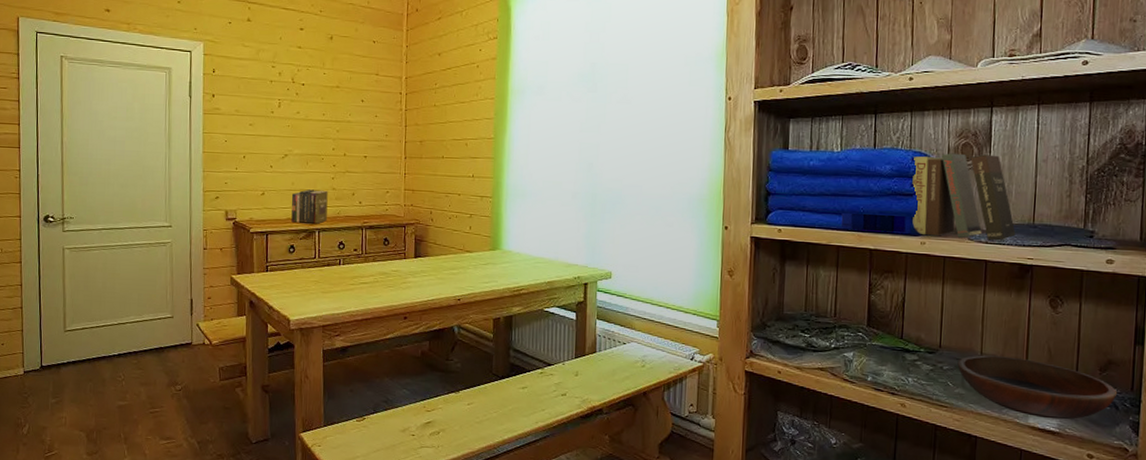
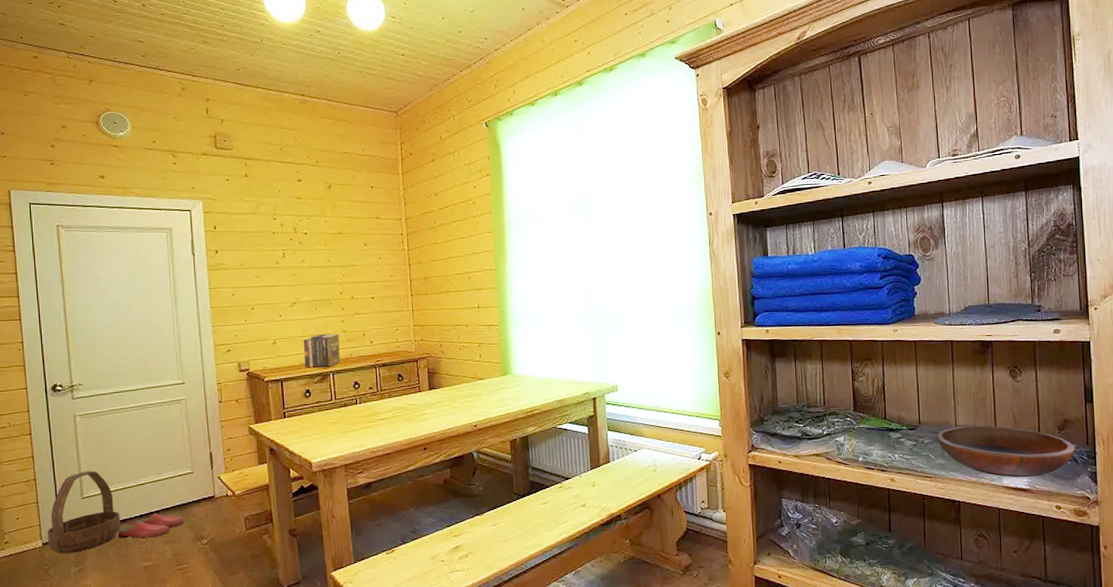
basket: none [29,304,100,385] -> present [46,470,121,554]
slippers: none [96,354,160,378] -> present [118,514,184,539]
books: present [841,153,1016,241] -> none [821,245,975,325]

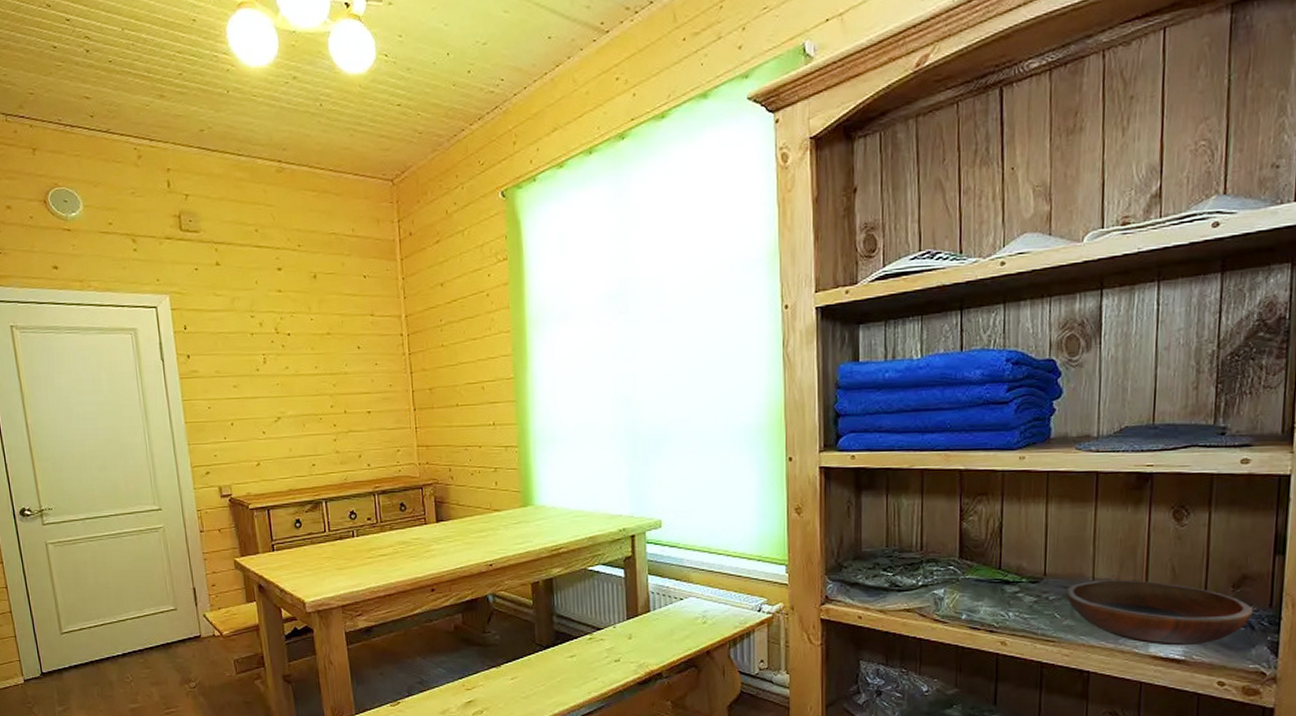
basket: present [46,470,121,554] -> none [27,604,103,692]
slippers: present [118,514,184,539] -> none [101,653,170,678]
books: present [303,333,340,368] -> none [290,454,333,495]

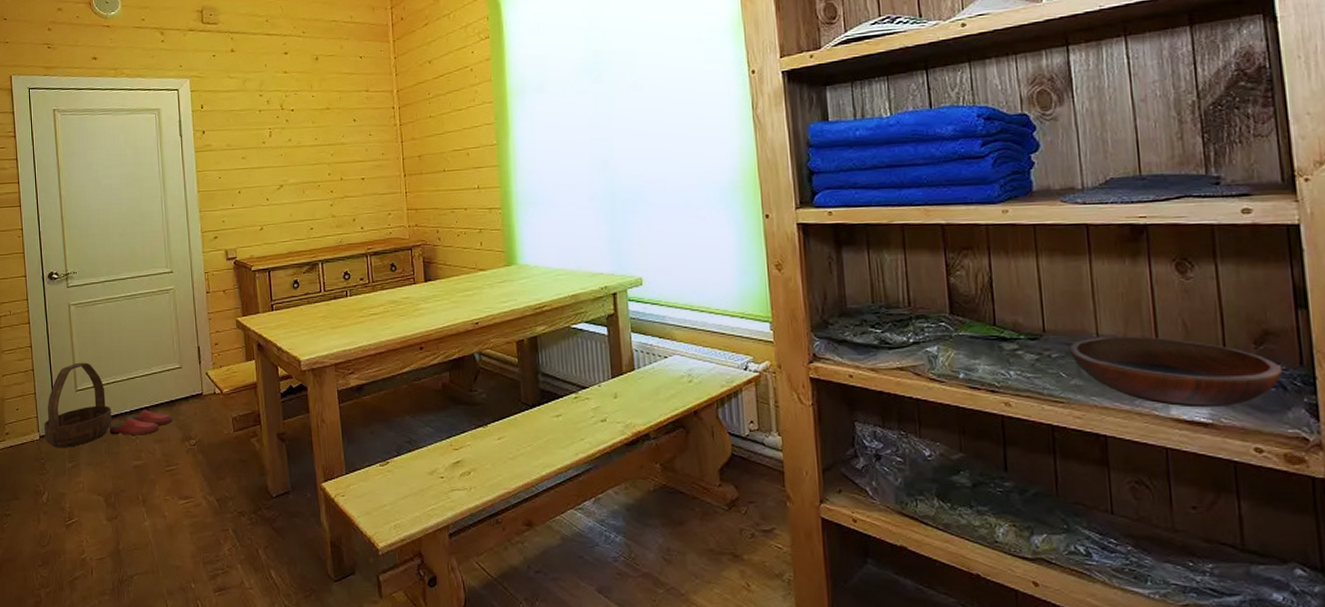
basket: none [27,604,103,692] -> present [43,362,112,448]
slippers: none [101,653,170,678] -> present [110,410,173,435]

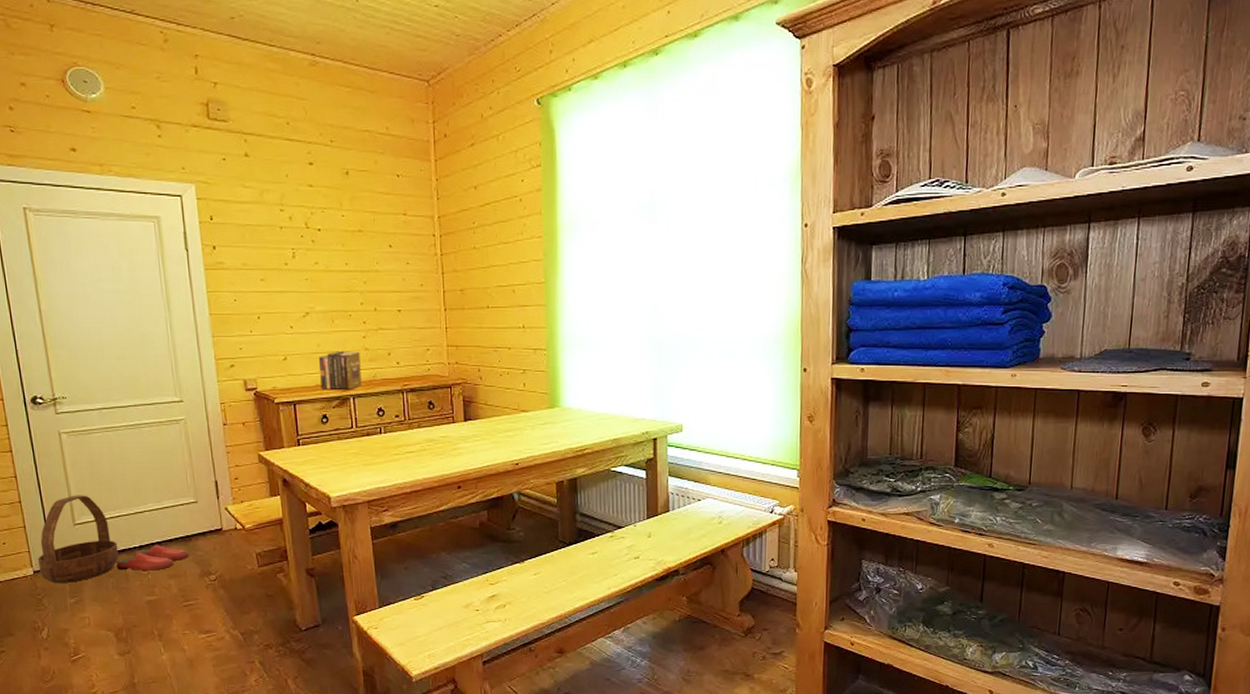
books: none [290,218,329,257] -> present [318,351,362,391]
wooden bowl: present [1068,336,1283,408] -> none [1046,489,1207,550]

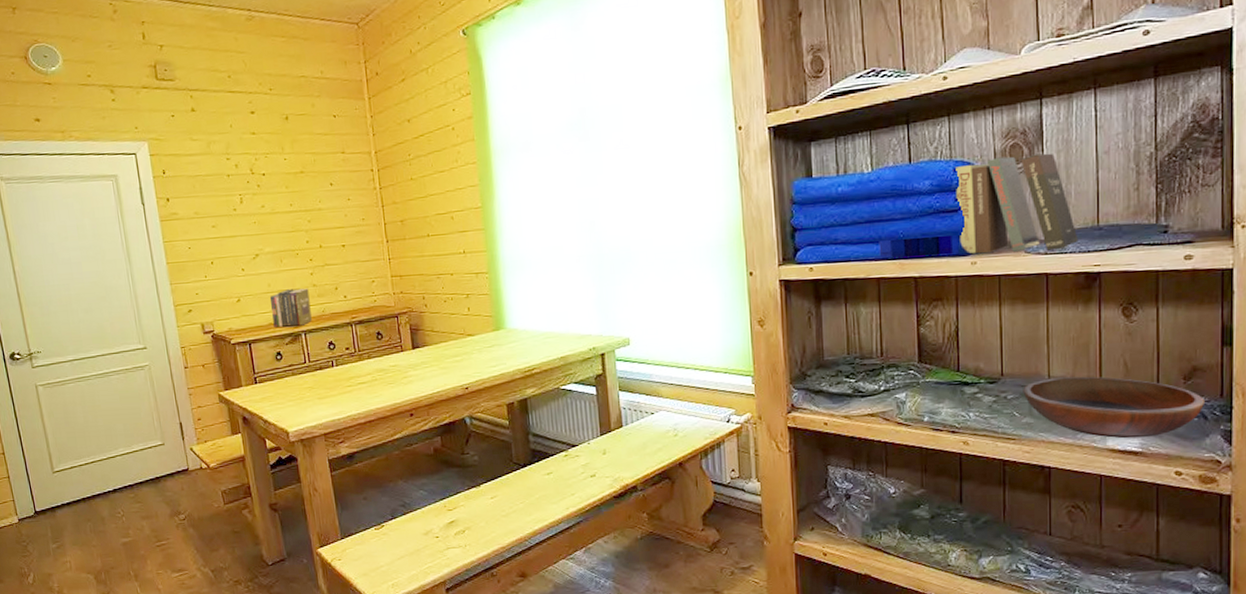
basket: present [37,495,119,584] -> none [21,443,95,530]
slippers: present [117,545,189,571] -> none [93,488,159,514]
books: none [927,275,1110,369] -> present [879,153,1079,259]
wooden bowl: none [1046,489,1207,550] -> present [1023,376,1206,439]

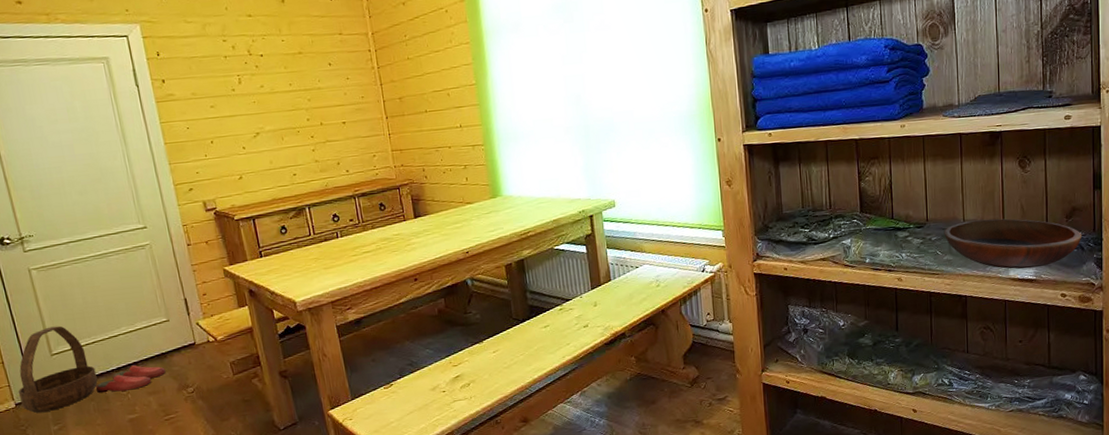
basket: none [21,443,95,530] -> present [18,326,98,413]
slippers: none [93,488,159,514] -> present [96,365,166,394]
books: present [269,288,312,327] -> none [272,164,315,203]
books: present [879,153,1079,259] -> none [825,31,984,124]

